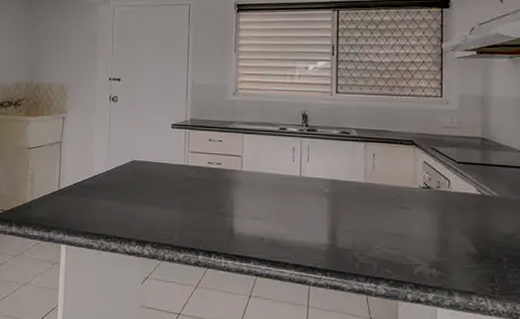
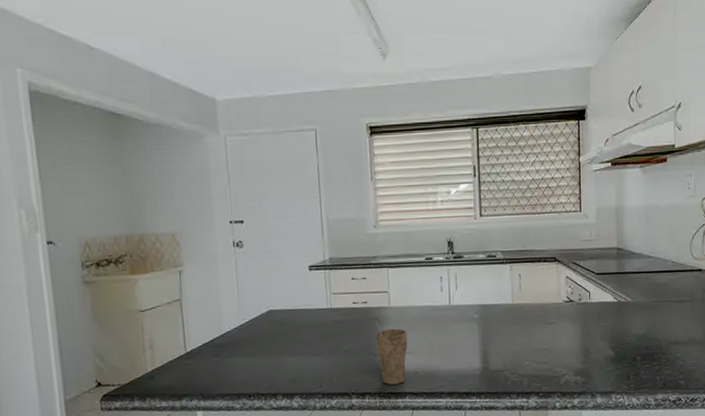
cup: none [226,182,256,248] -> present [375,321,408,385]

